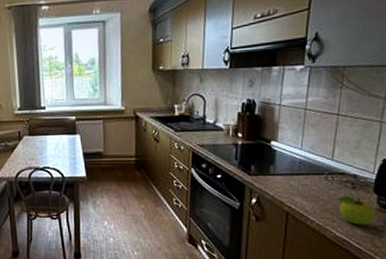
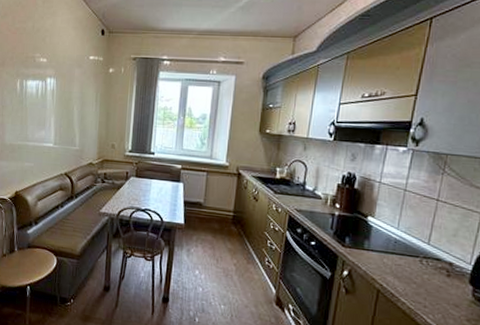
fruit: present [337,195,375,226] -> none [431,282,470,317]

